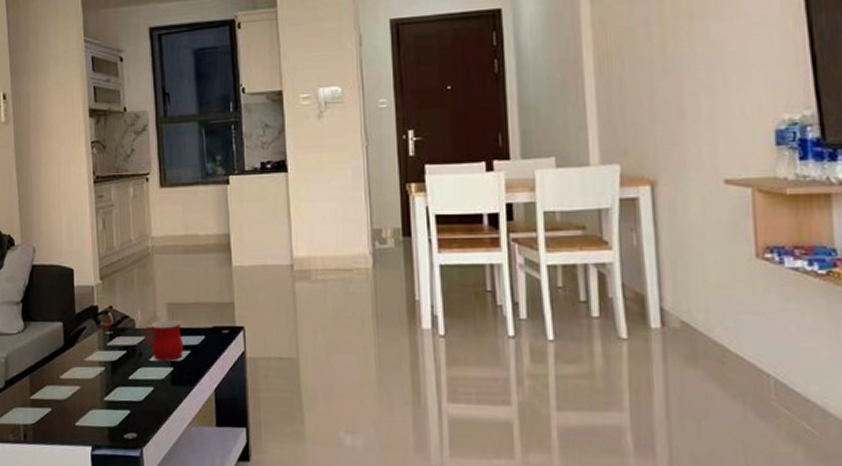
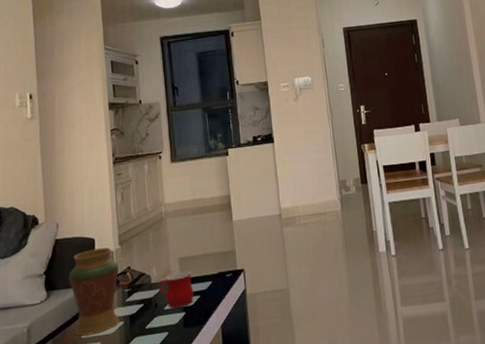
decorative vase: none [46,281,100,377] -> present [69,247,120,337]

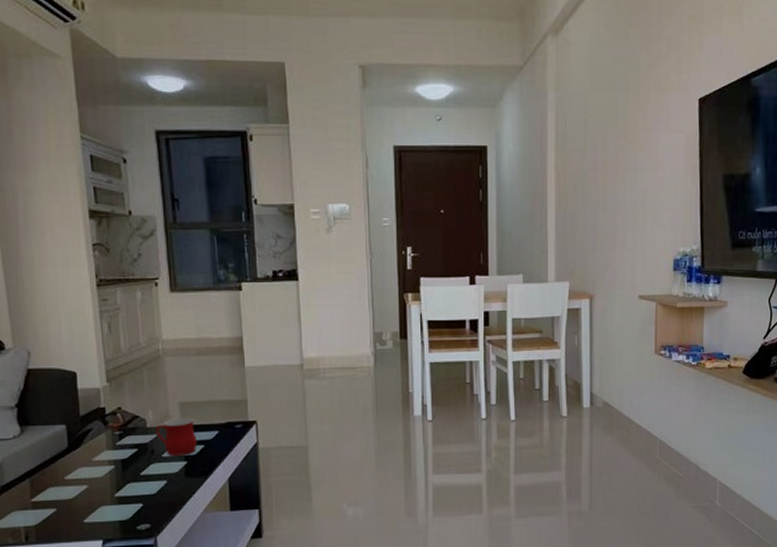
decorative vase: present [69,247,120,337] -> none [46,384,110,478]

